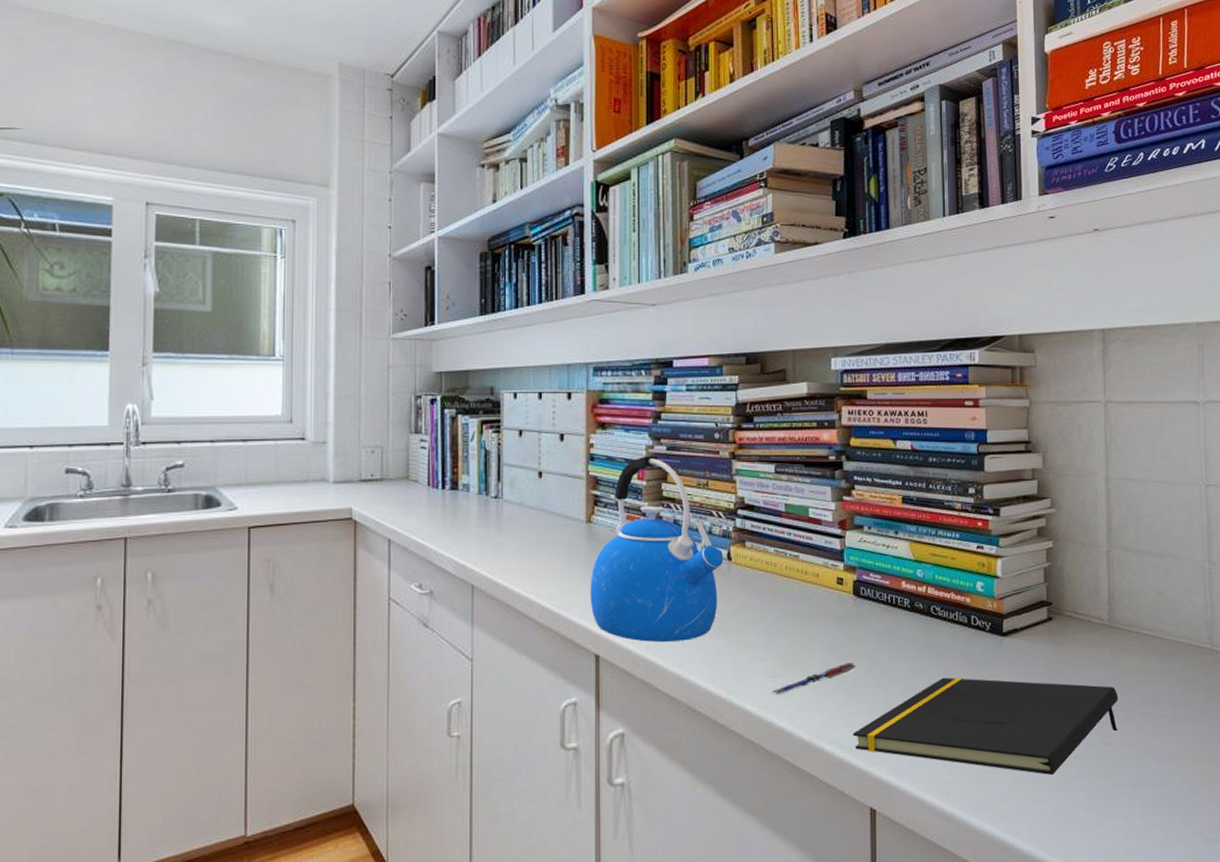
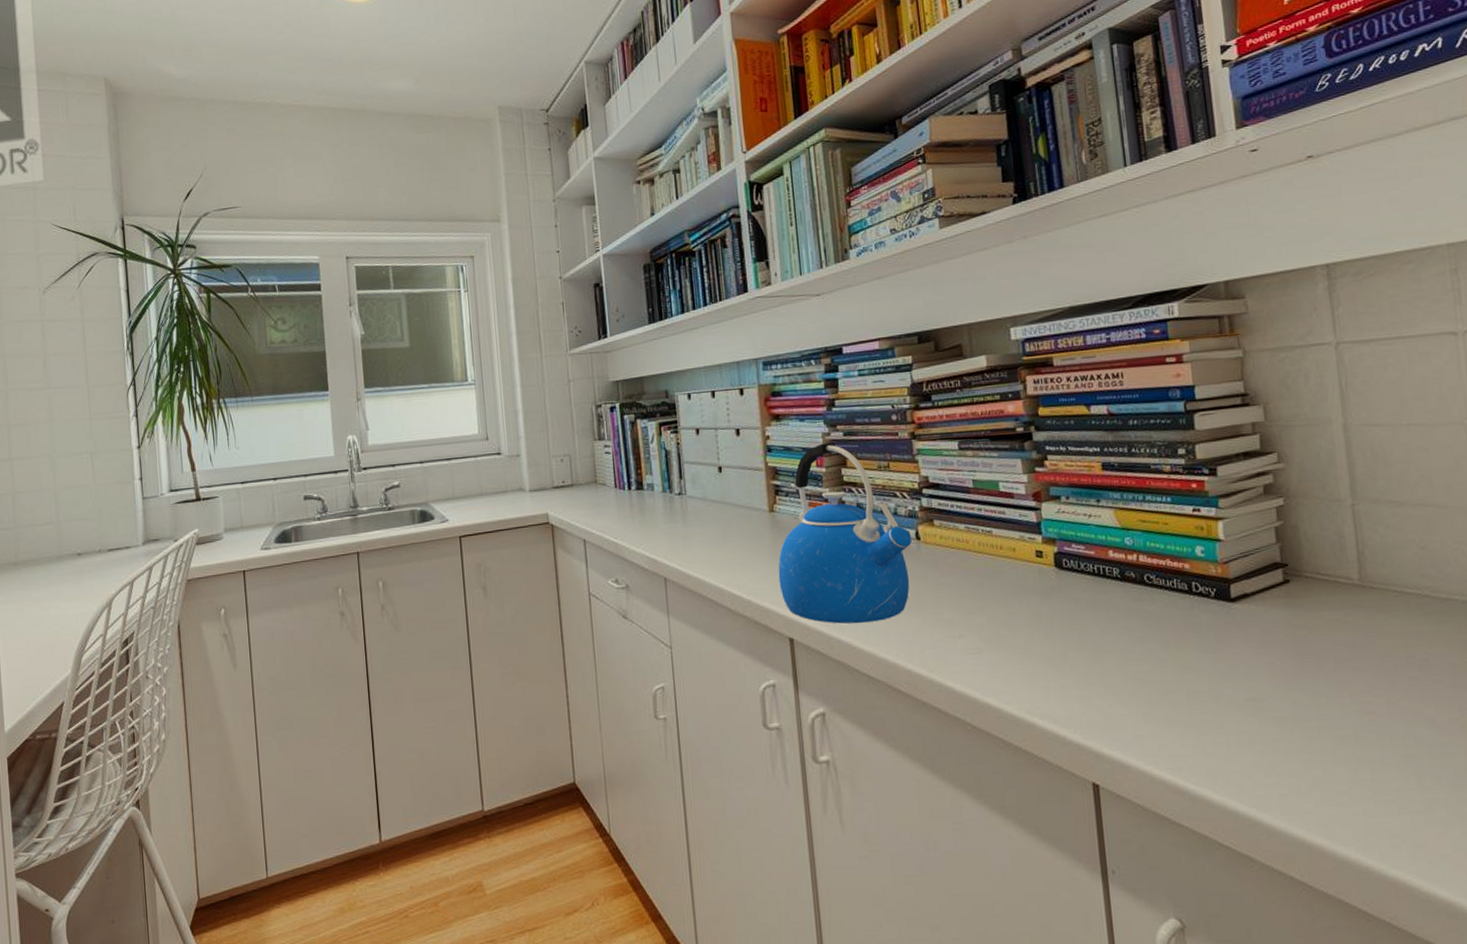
pen: present [772,663,856,696] -> none [974,636,1064,672]
notepad: present [853,677,1119,775] -> none [1067,647,1381,747]

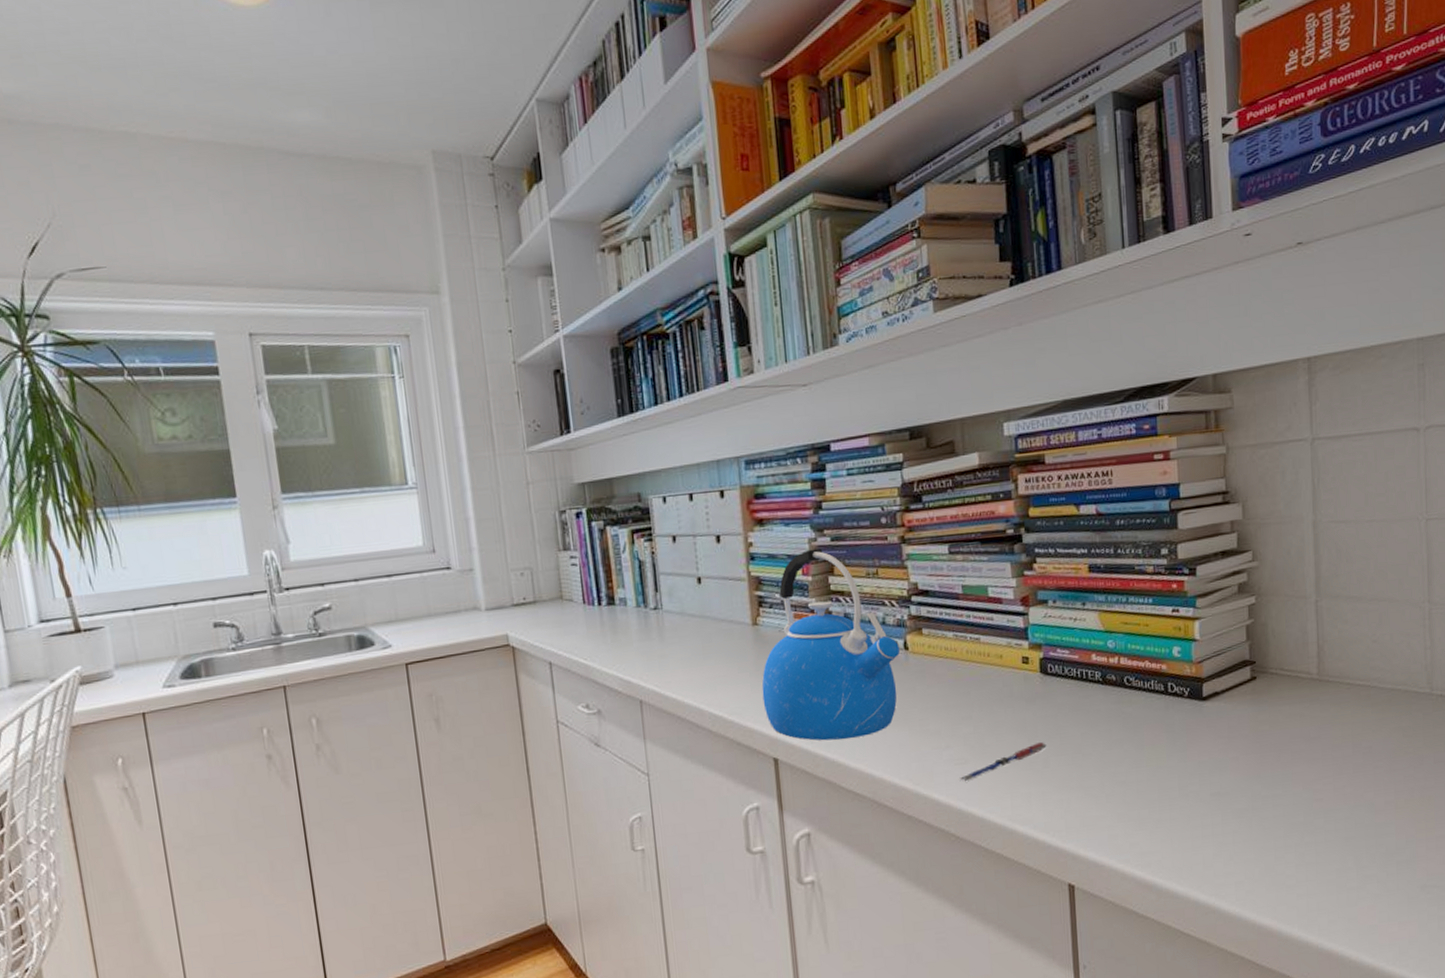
pen: none [974,636,1064,672] -> present [959,742,1047,782]

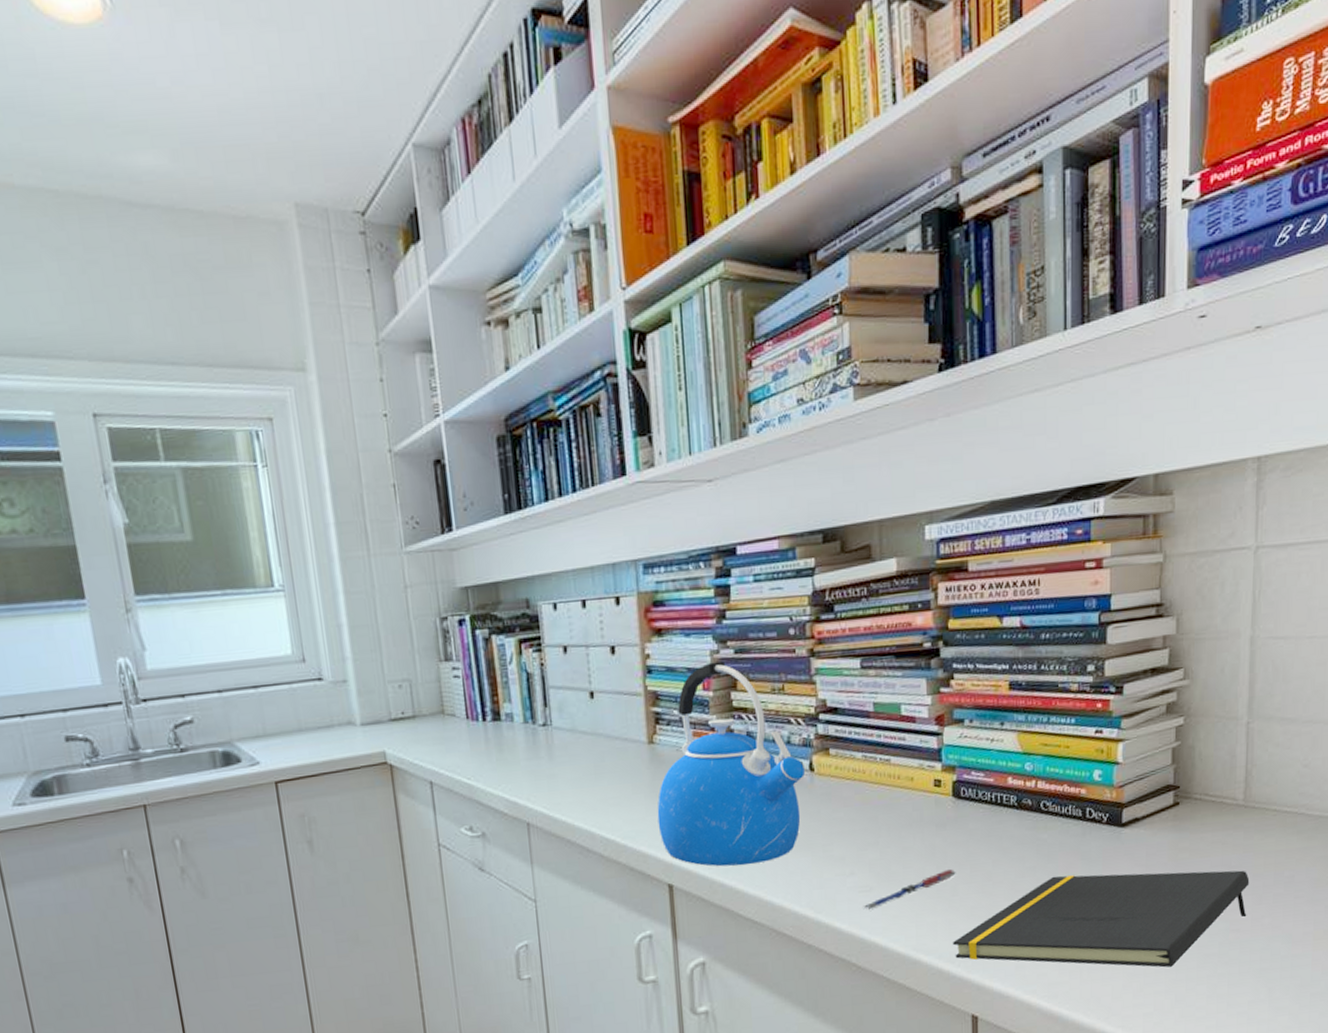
notepad: none [1047,741,1329,837] -> present [953,870,1250,968]

